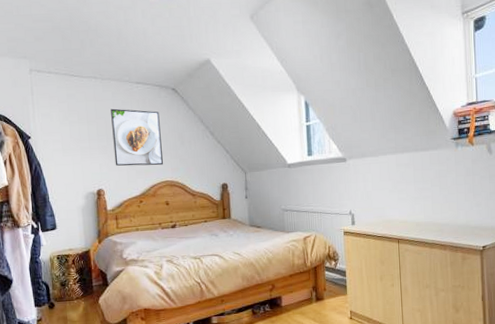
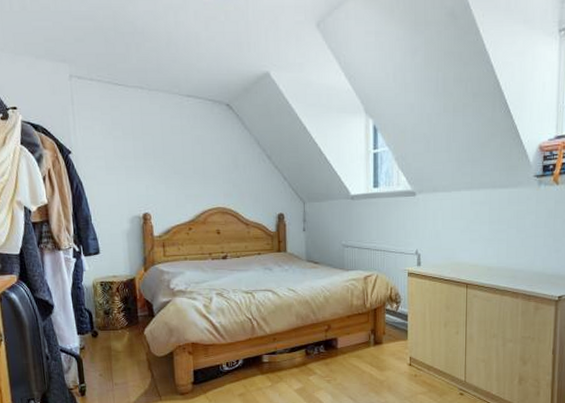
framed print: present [111,108,164,166] -> none [158,124,216,190]

